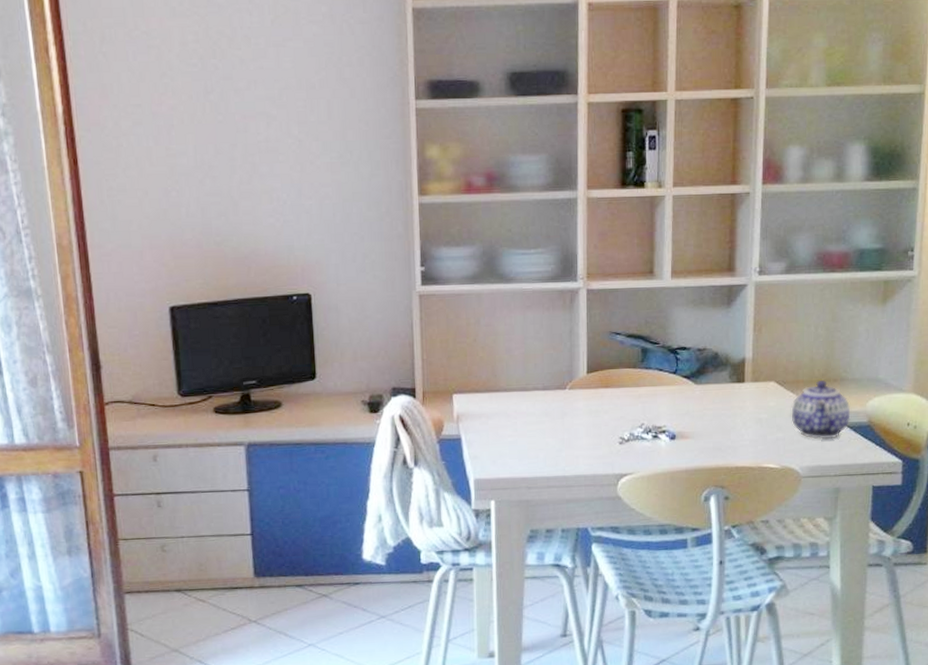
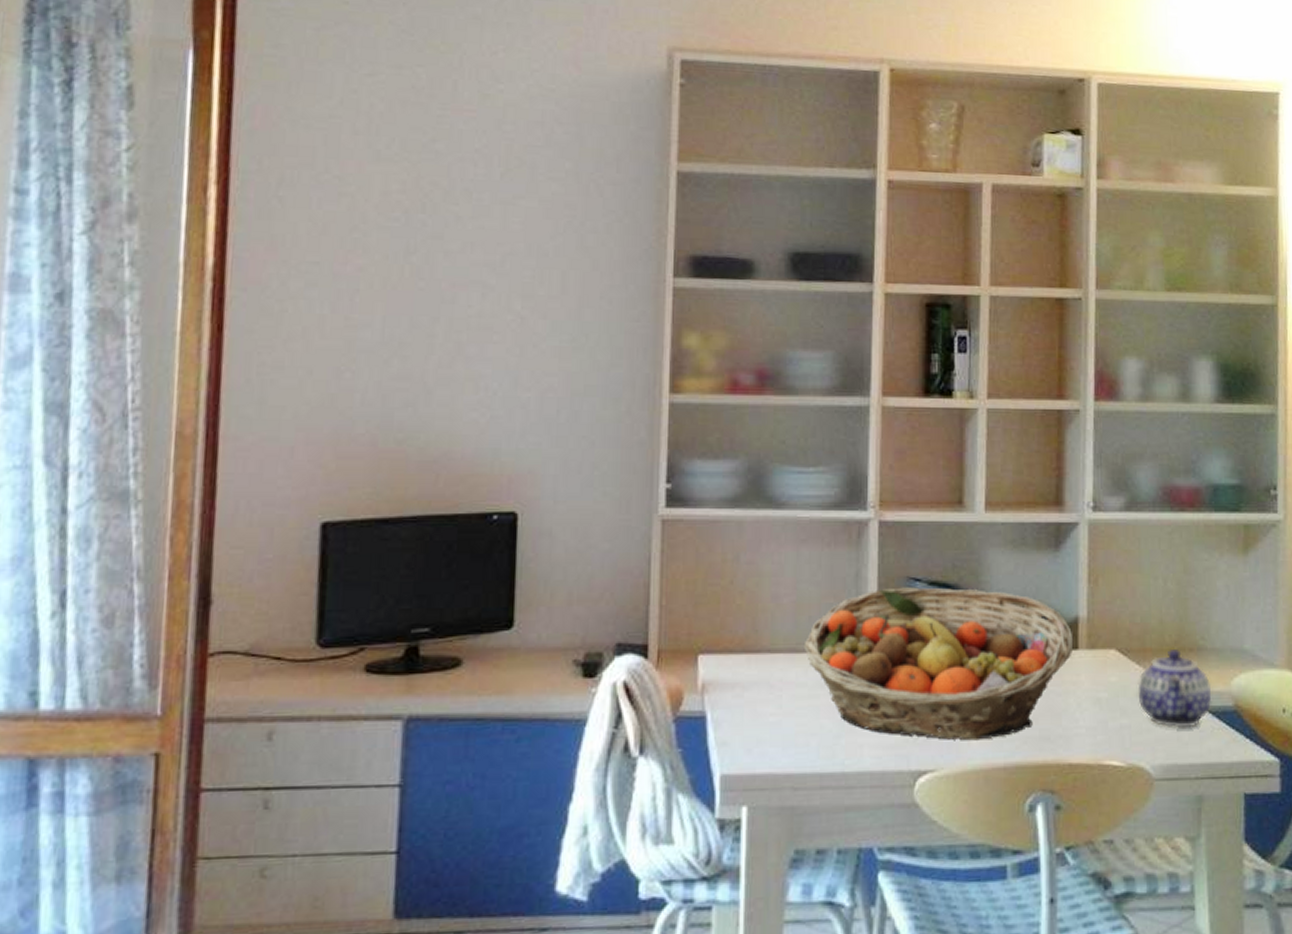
fruit basket: none [531,339,741,452] -> present [803,587,1074,741]

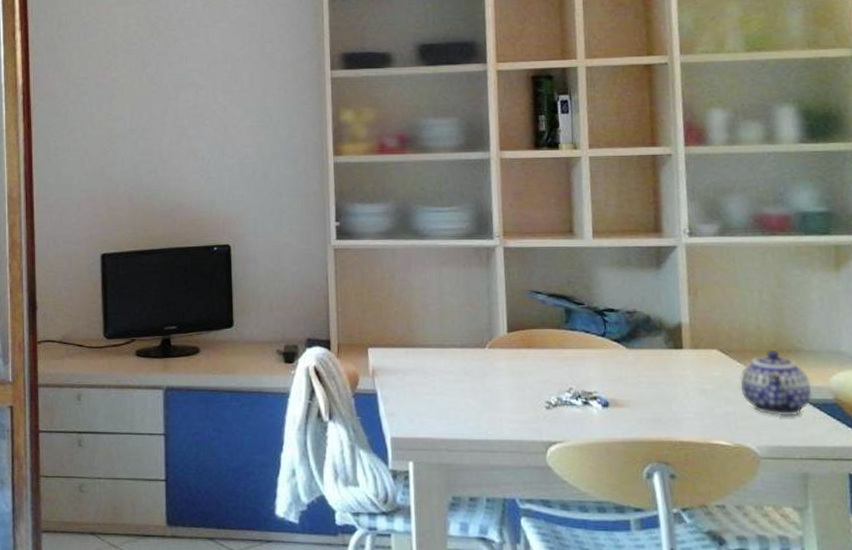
fruit basket: present [803,587,1074,741] -> none [449,298,679,420]

